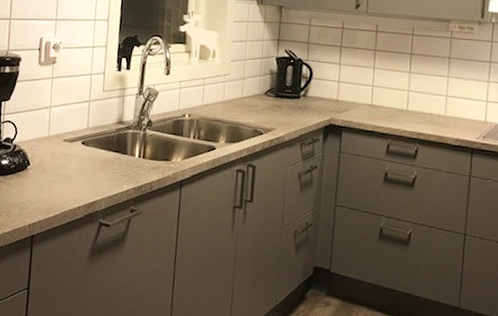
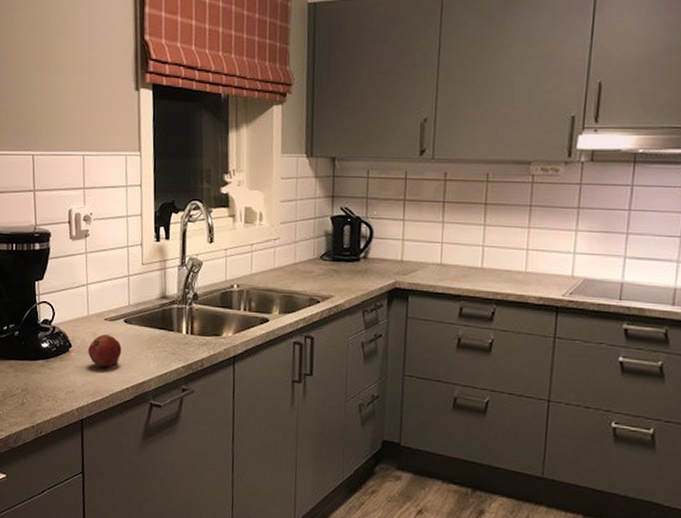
fruit: none [45,154,78,186] -> present [88,334,122,367]

